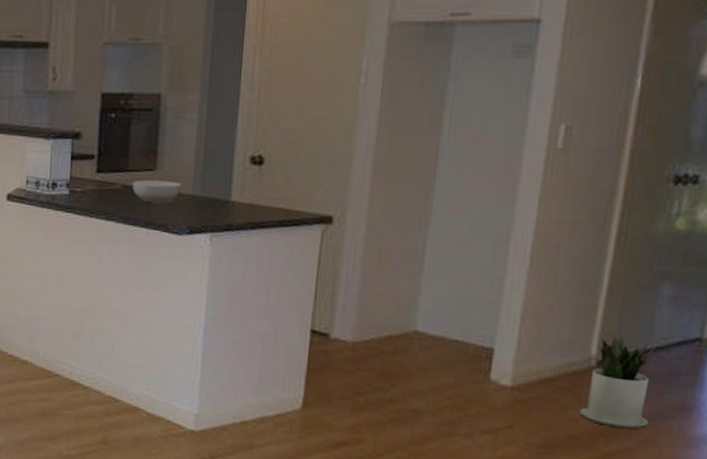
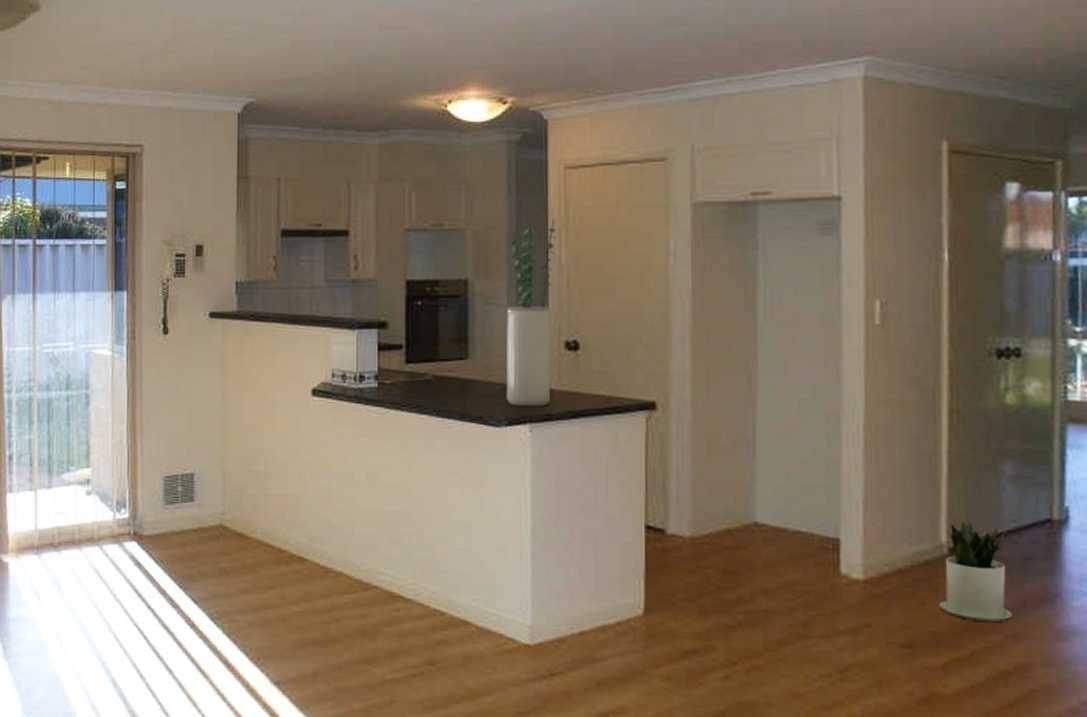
bowl: present [131,180,182,204] -> none [443,369,496,394]
vase: none [190,35,252,217] -> present [506,218,557,406]

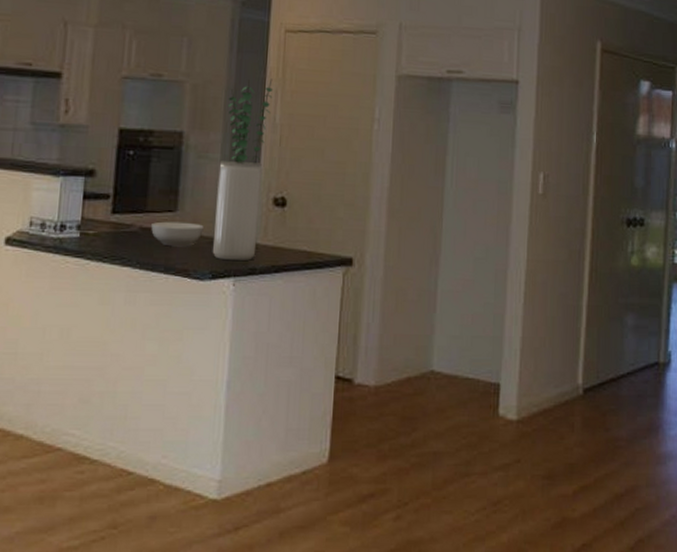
bowl: none [443,369,496,394] -> present [150,221,204,247]
planter: present [939,520,1013,623] -> none [574,364,627,453]

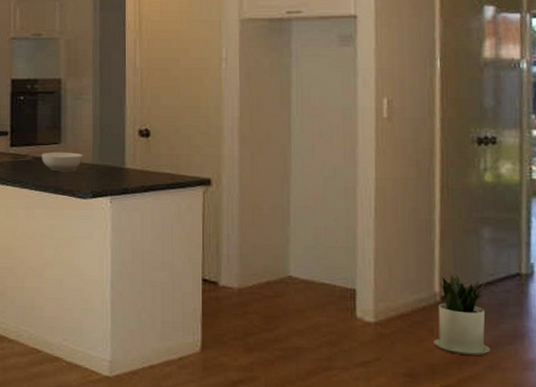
vase: present [213,78,273,260] -> none [92,30,132,182]
planter: none [574,364,627,453] -> present [434,274,491,356]

